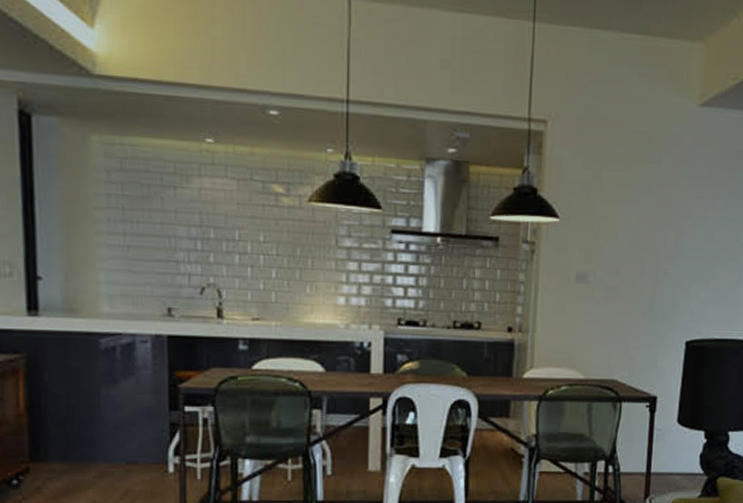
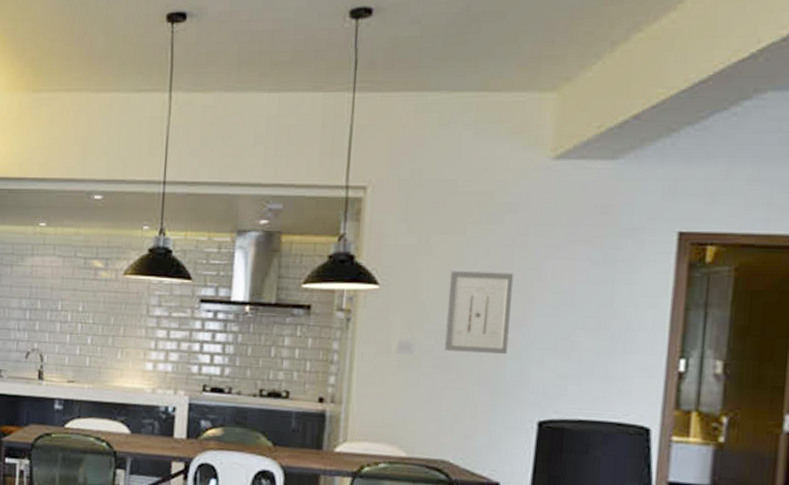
wall art: none [614,206,669,283] -> present [444,271,514,354]

